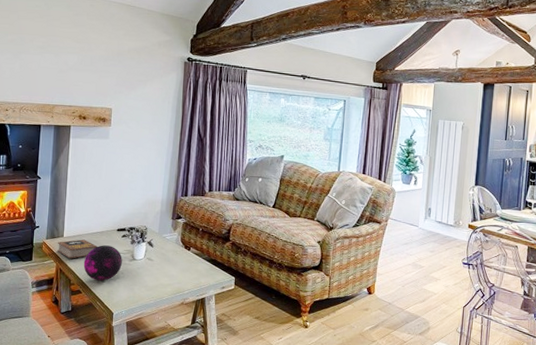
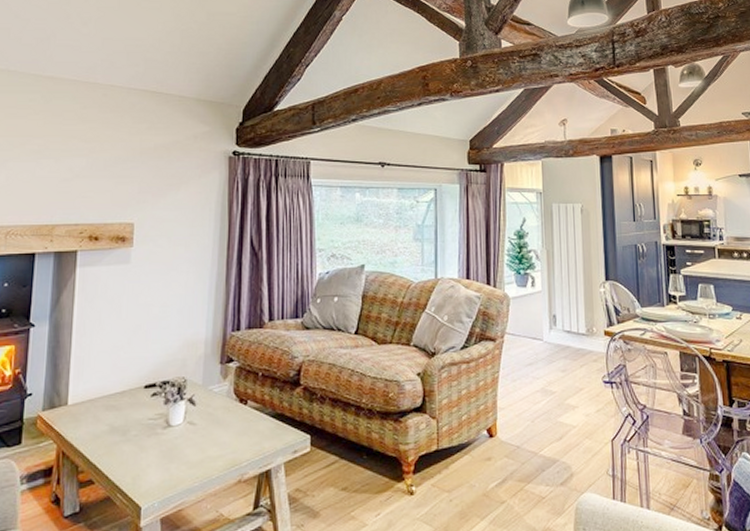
book: present [57,239,97,259] -> none [58,405,117,435]
decorative orb: present [83,245,122,281] -> none [96,410,153,463]

